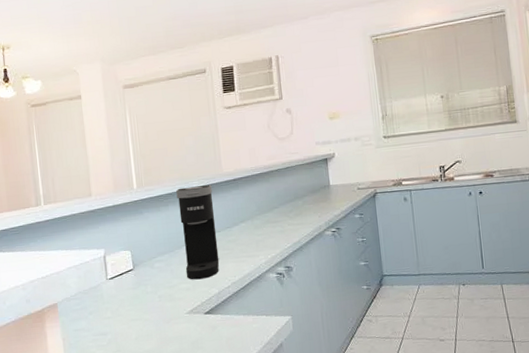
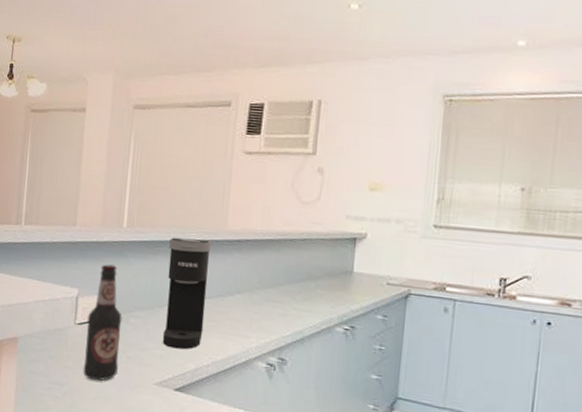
bottle: none [117,222,153,324] -> present [83,264,122,381]

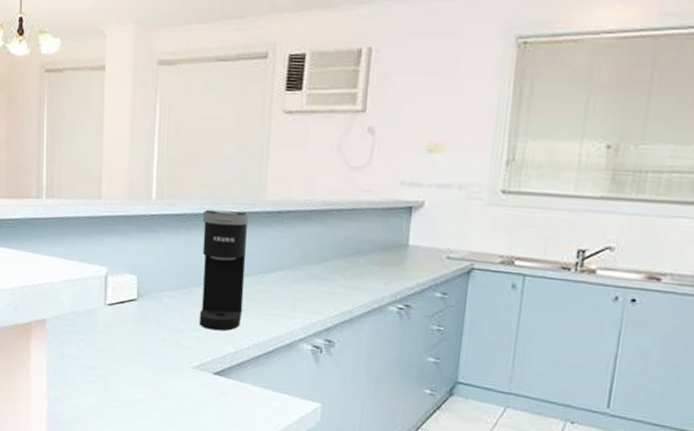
bottle: present [83,264,122,381] -> none [116,240,155,365]

